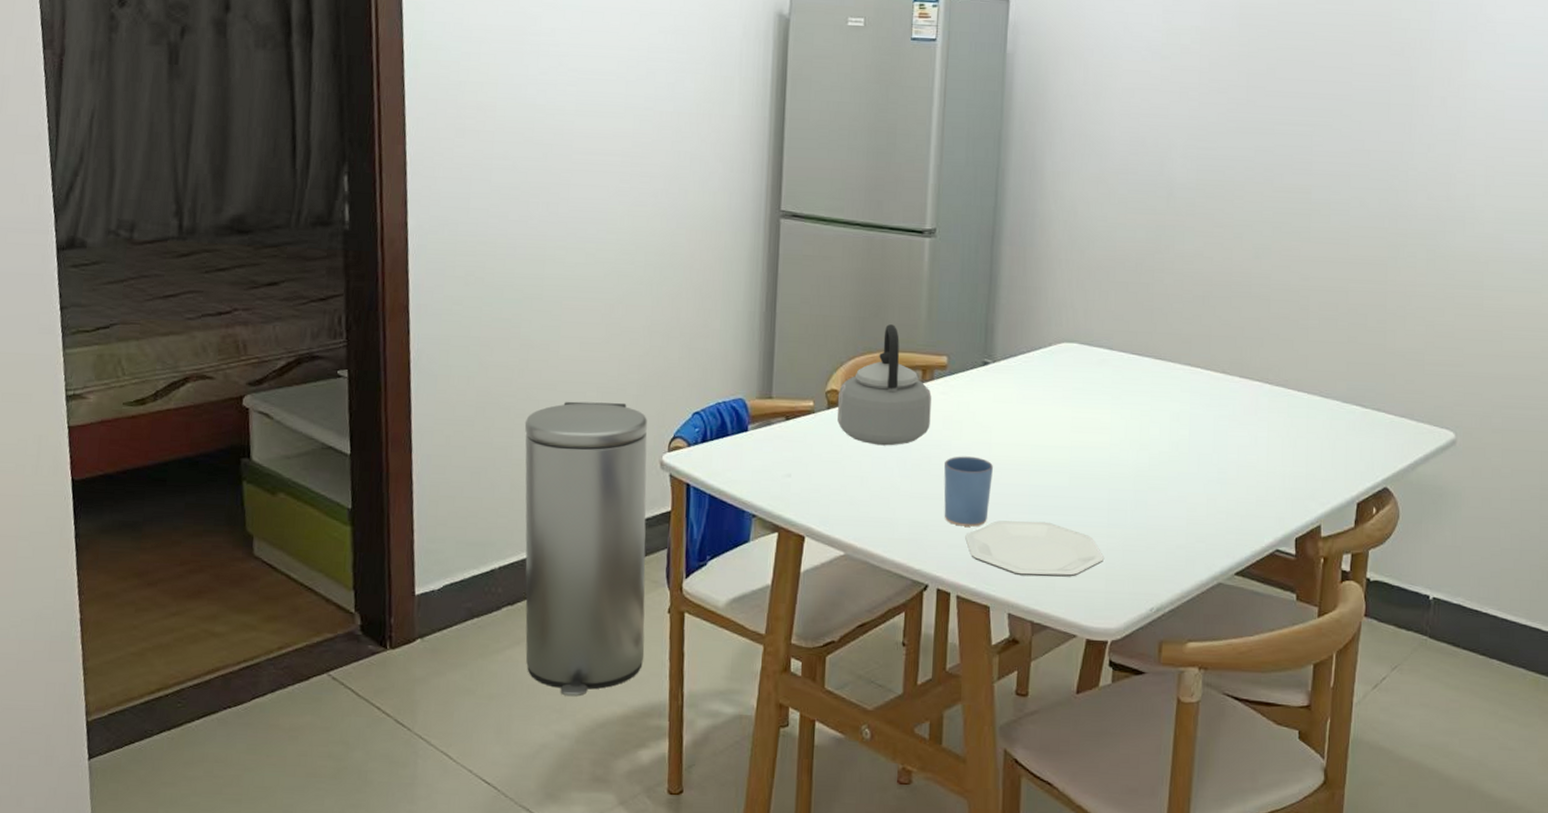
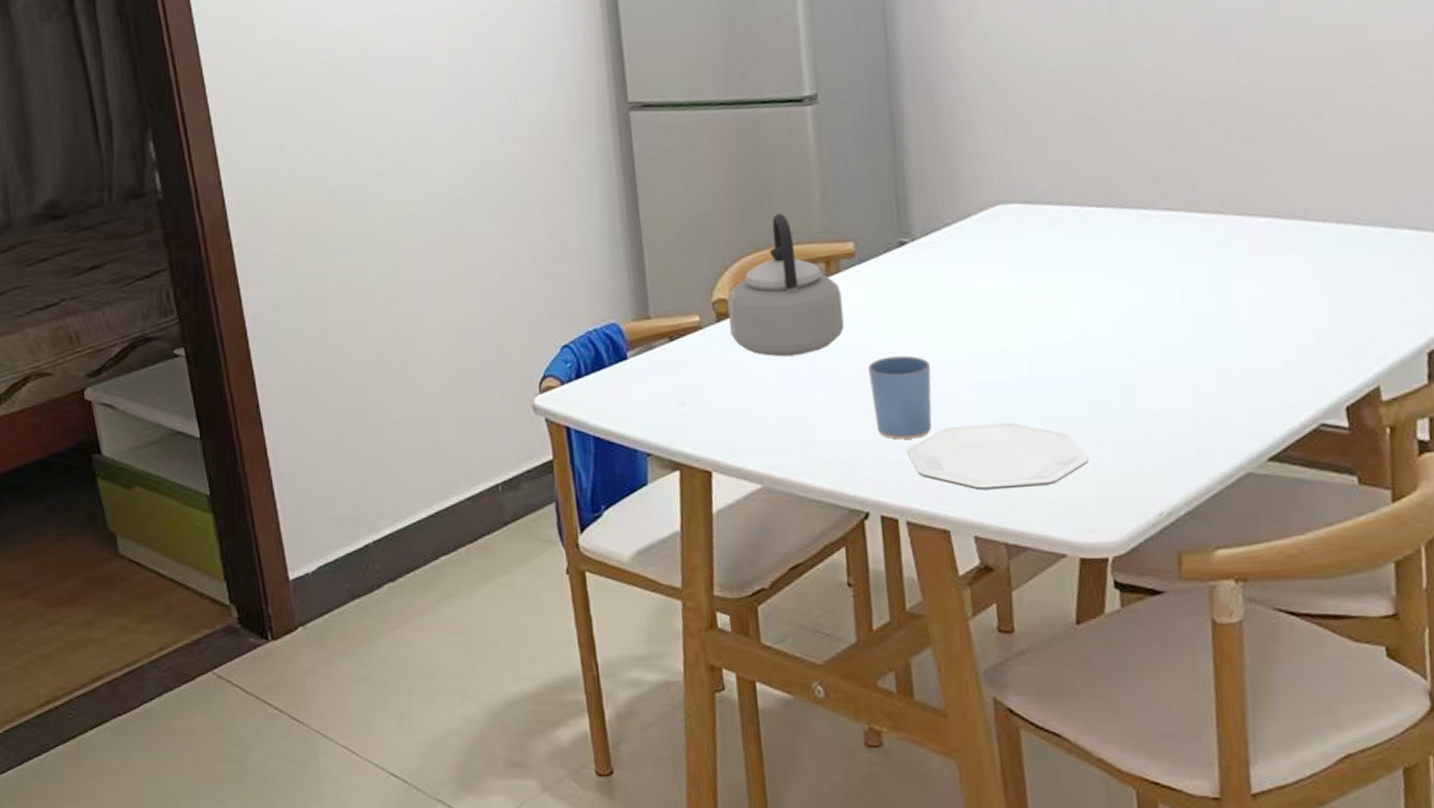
pedal bin: present [524,401,647,697] -> none [377,345,547,676]

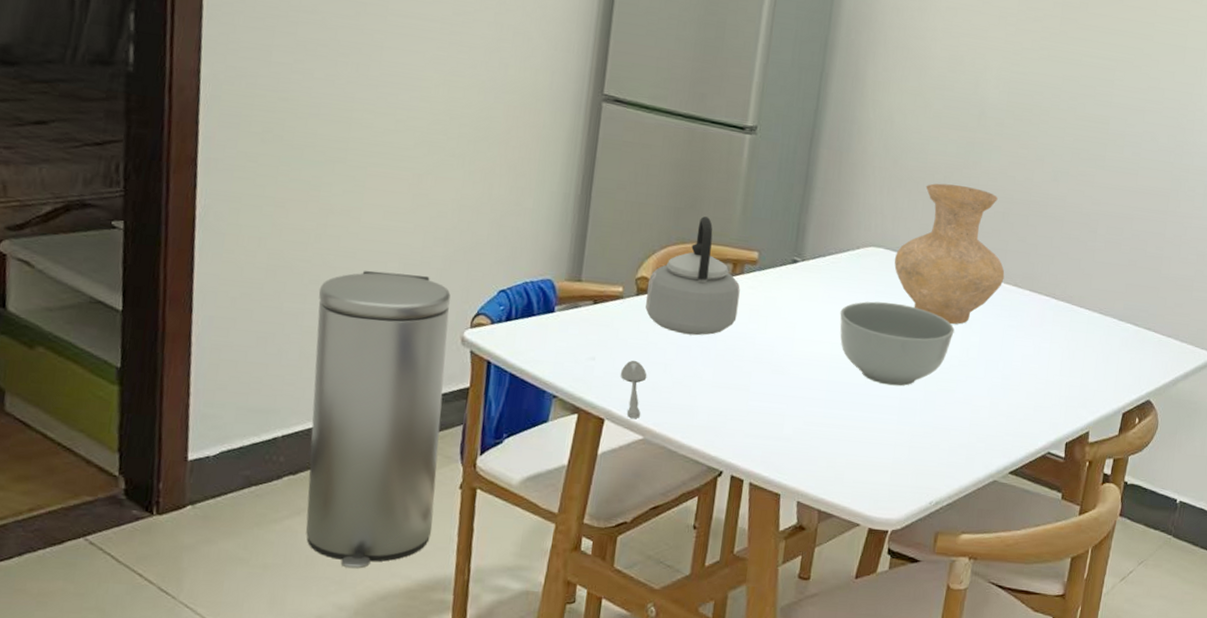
pedal bin: none [377,345,547,676] -> present [306,270,451,569]
spoon: none [719,398,753,467] -> present [621,361,647,419]
mug: present [868,355,932,440] -> none [743,349,794,418]
plate: present [907,422,1090,491] -> none [762,413,892,470]
bowl: none [976,267,1141,373] -> present [839,301,955,386]
vase: none [1033,100,1197,281] -> present [894,183,1005,325]

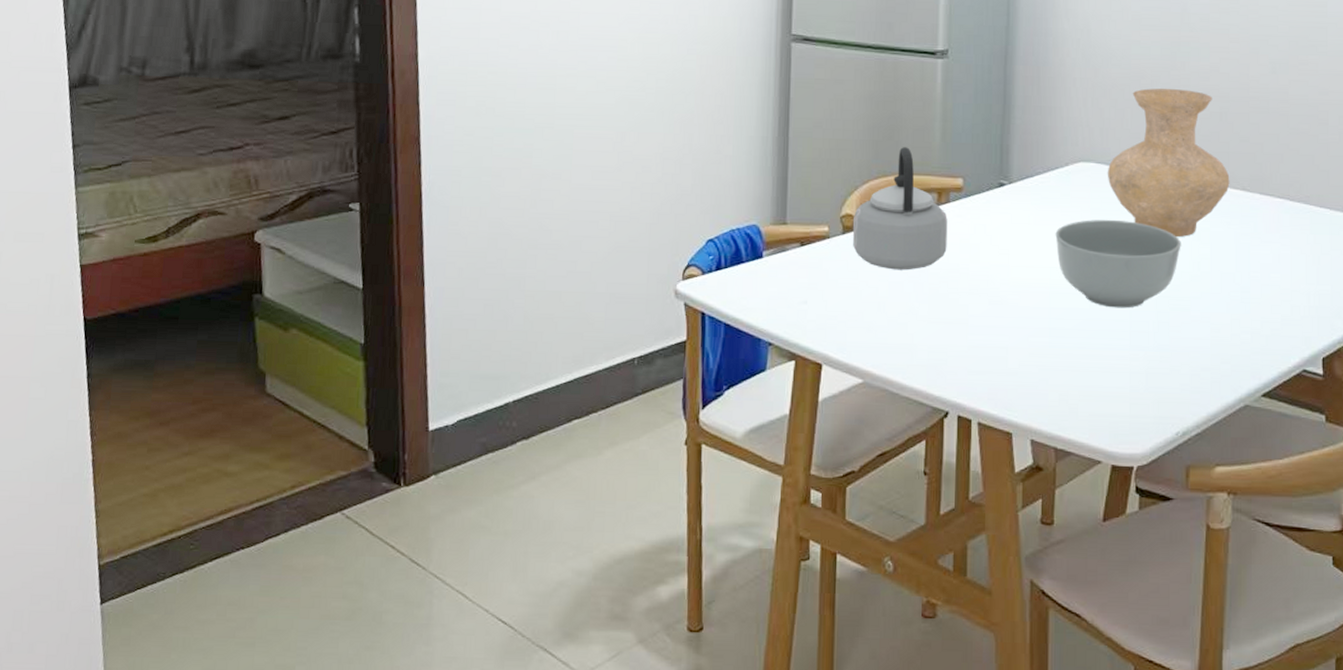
pedal bin: present [306,270,451,569] -> none [537,230,662,532]
spoon: present [621,361,647,419] -> none [834,302,861,362]

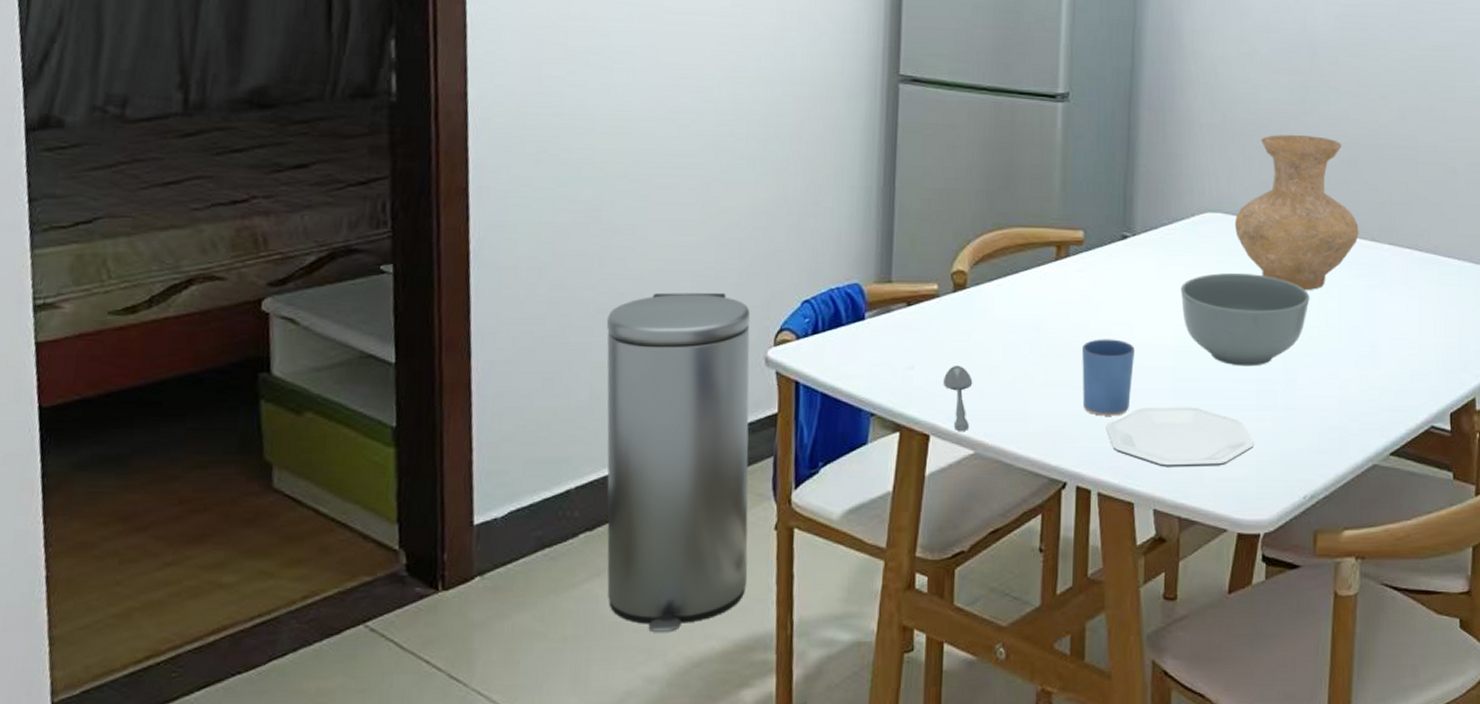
pedal bin: none [537,230,662,532] -> present [606,292,750,633]
spoon: none [834,302,861,362] -> present [944,366,973,432]
teapot: present [852,147,948,271] -> none [964,197,1067,331]
mug: none [962,279,1012,352] -> present [1082,339,1134,416]
plate: none [985,344,1128,402] -> present [1106,407,1255,467]

